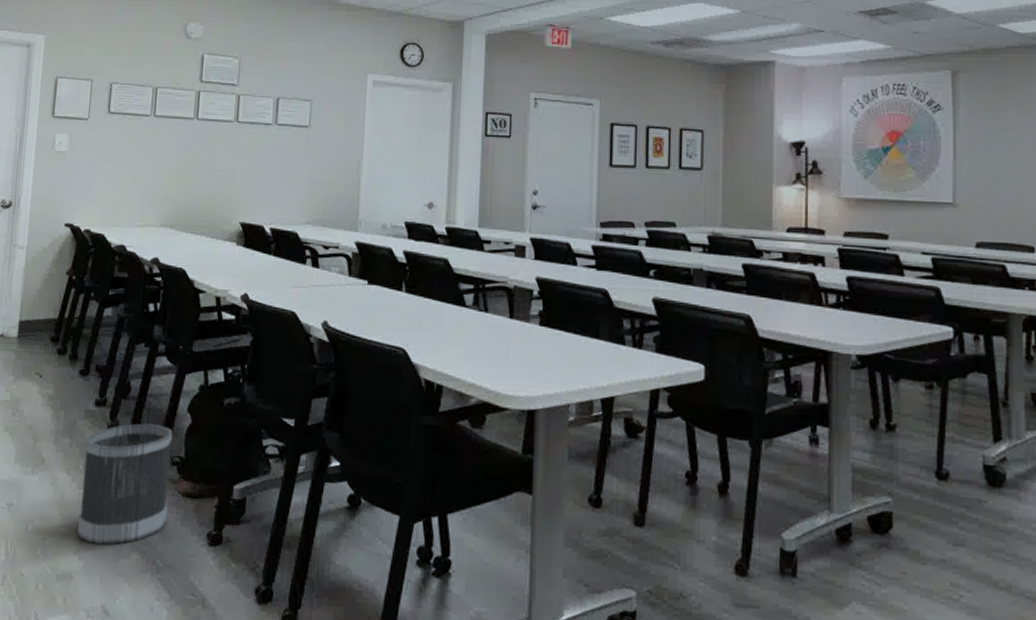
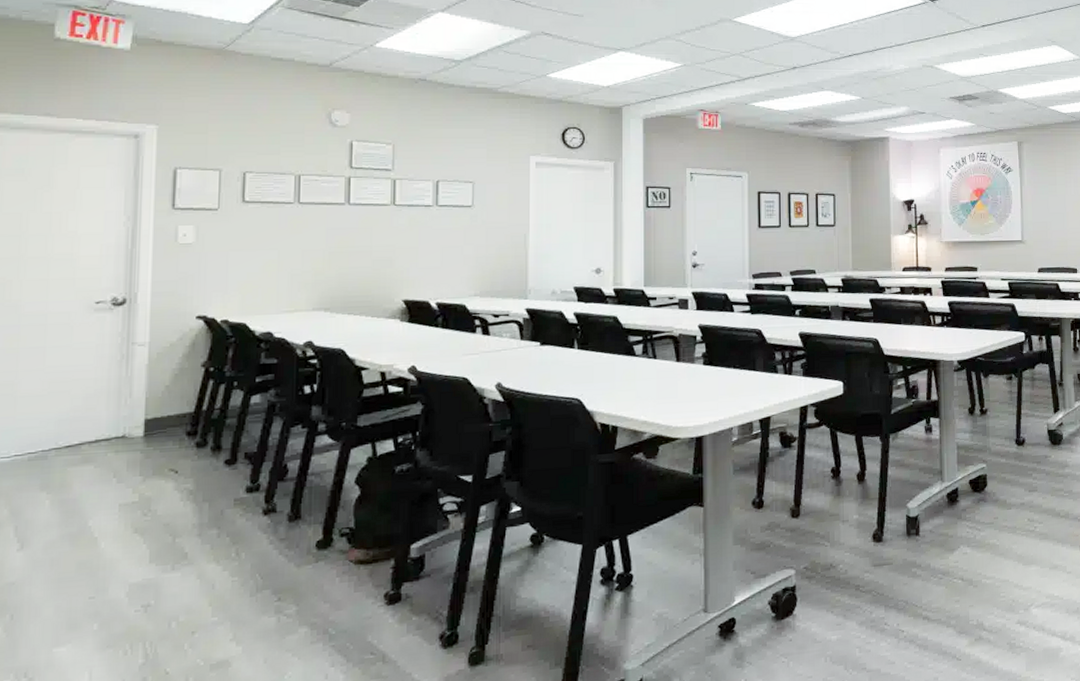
wastebasket: present [77,423,173,545] -> none [233,500,339,627]

